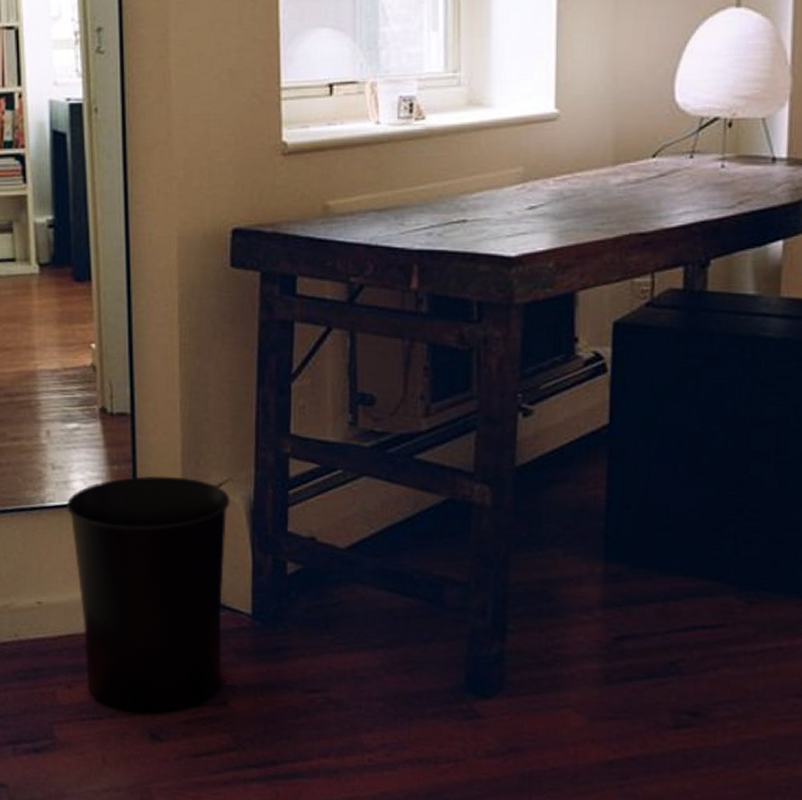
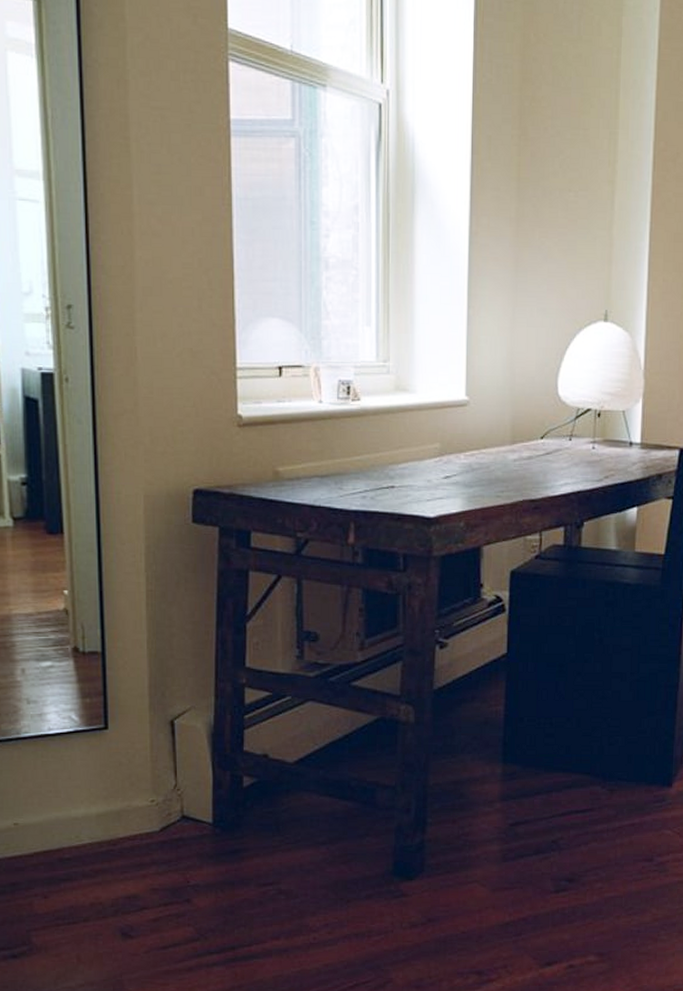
waste bin: present [66,475,231,713] -> none [41,706,193,914]

